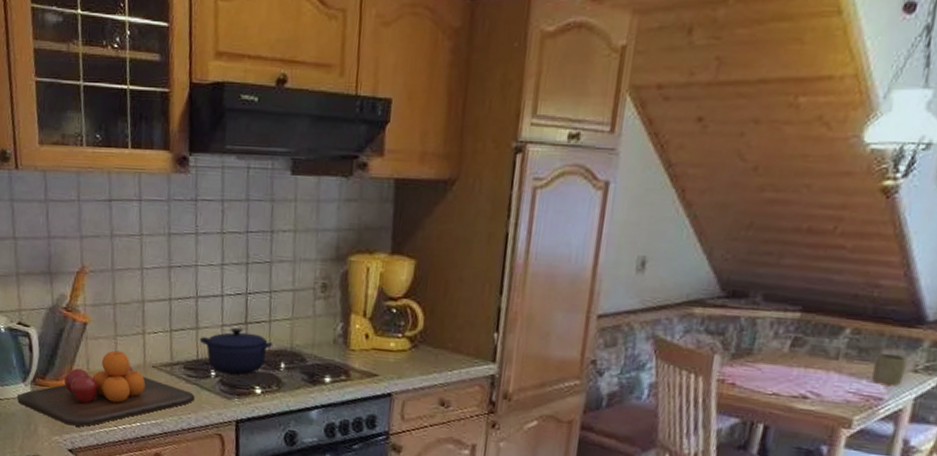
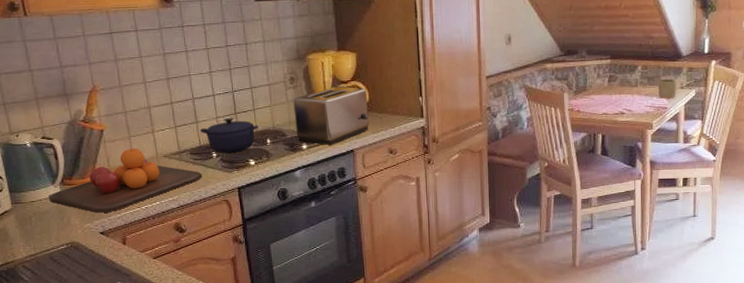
toaster: none [319,302,422,383] -> present [292,86,370,145]

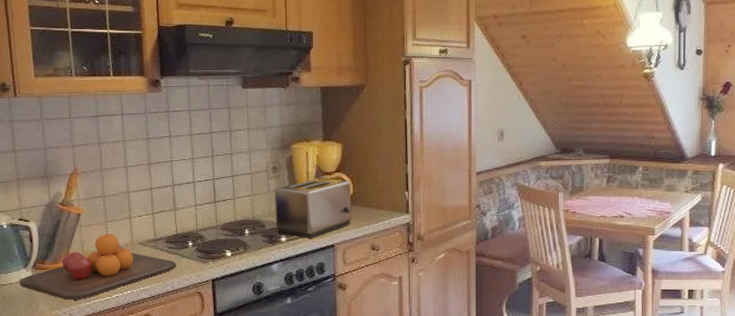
cooking pot: present [200,117,259,154] -> none [177,206,238,243]
mug: present [658,78,676,99] -> none [660,181,681,202]

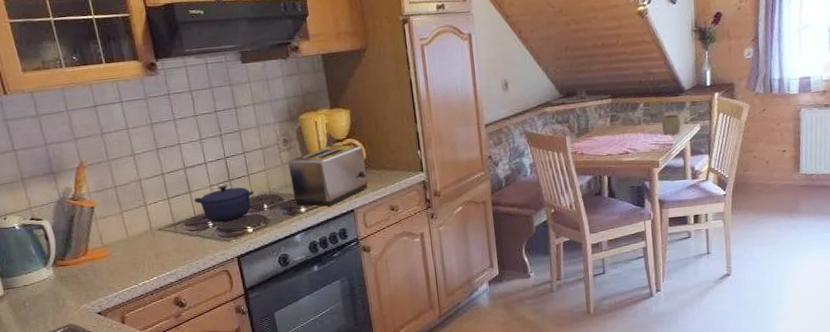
chopping board: present [19,234,176,300] -> none [41,223,199,293]
cooking pot: none [177,206,238,243] -> present [194,184,255,223]
mug: none [660,181,681,202] -> present [661,114,681,135]

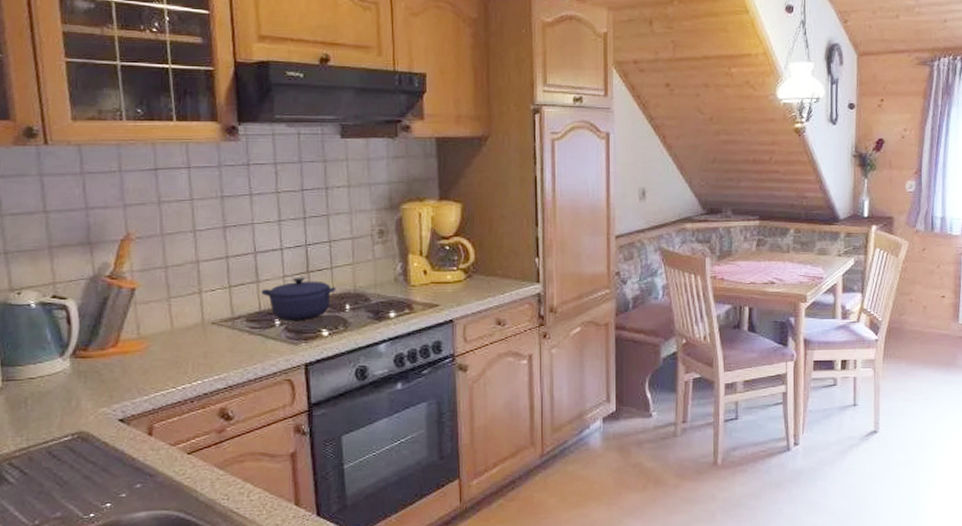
toaster: present [287,145,369,207] -> none [380,242,474,313]
mug: present [661,114,681,135] -> none [812,244,833,267]

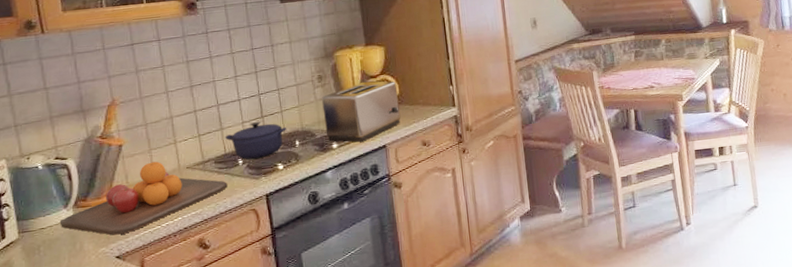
chopping board: none [53,312,260,394] -> present [59,161,228,236]
toaster: none [380,242,474,313] -> present [321,81,401,142]

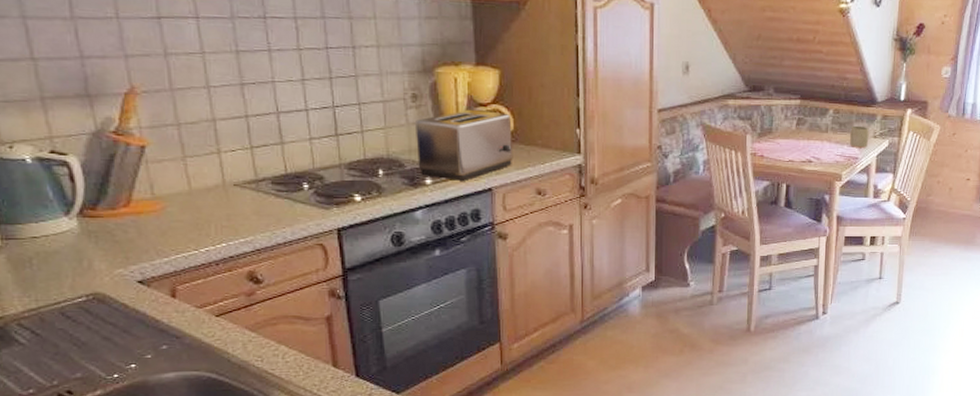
chopping board: present [59,161,228,236] -> none [58,172,288,255]
cooking pot: present [225,121,287,160] -> none [286,139,369,186]
mug: none [683,50,702,70] -> present [849,125,869,148]

